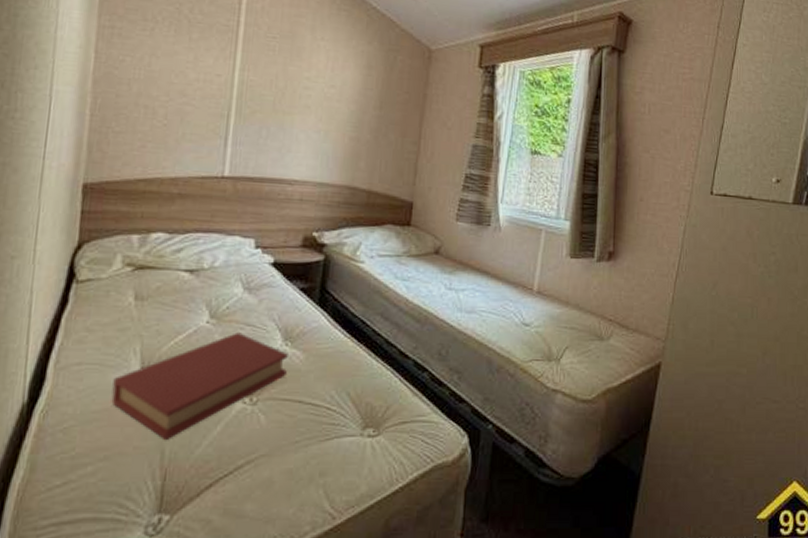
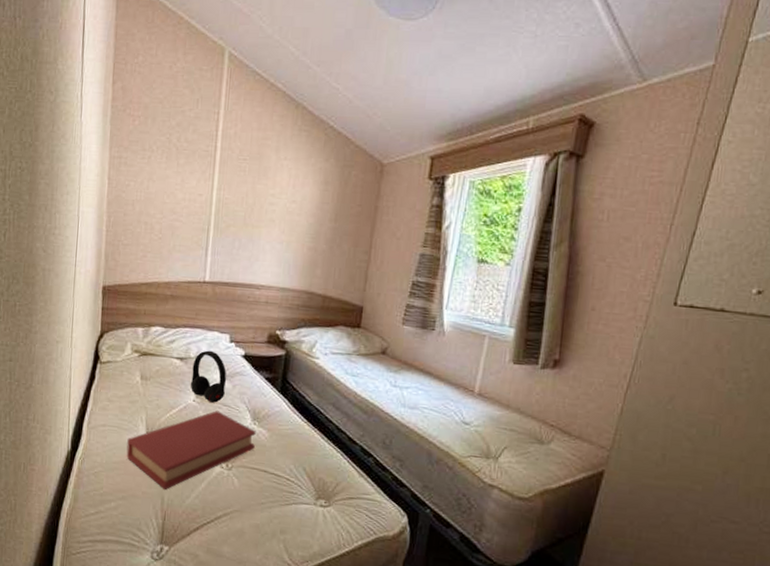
headphones: none [202,259,251,323] -> present [190,350,227,403]

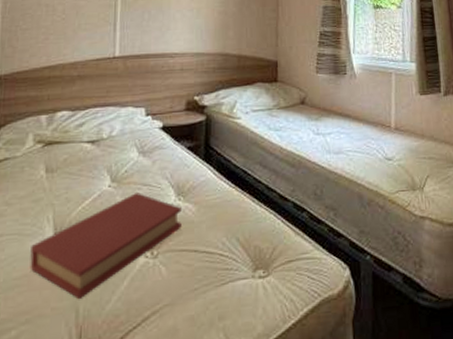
headphones: present [190,350,227,403] -> none [104,127,145,185]

